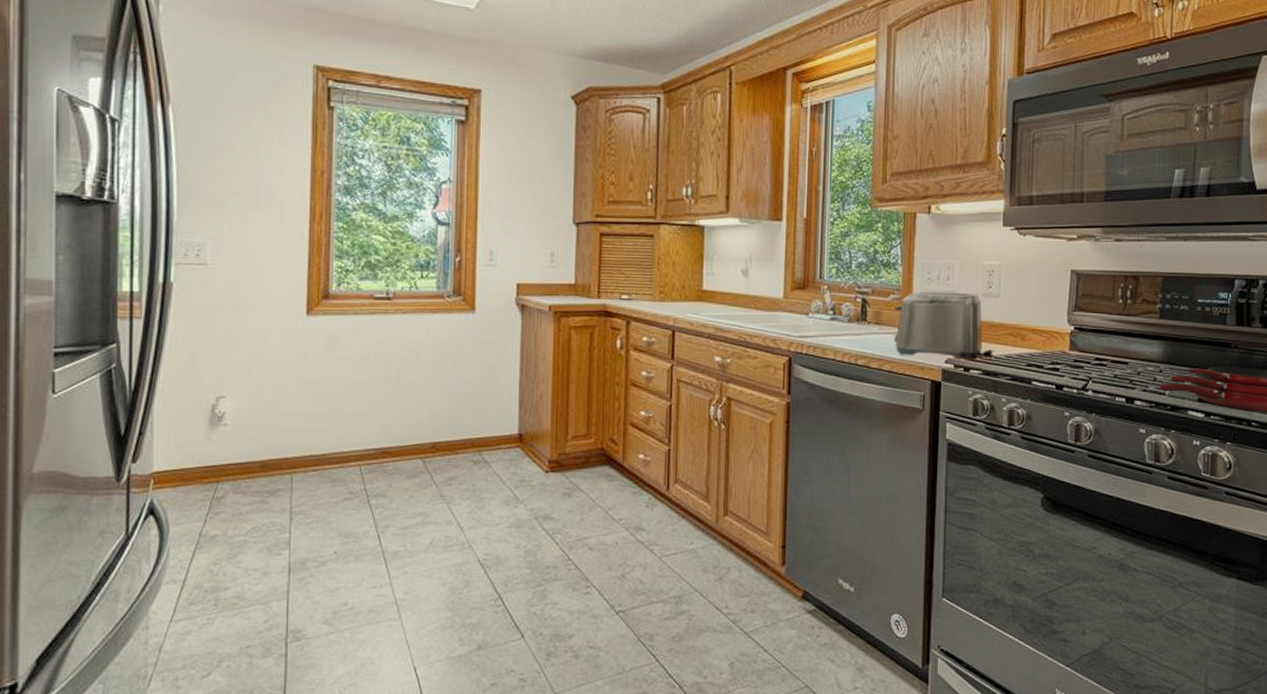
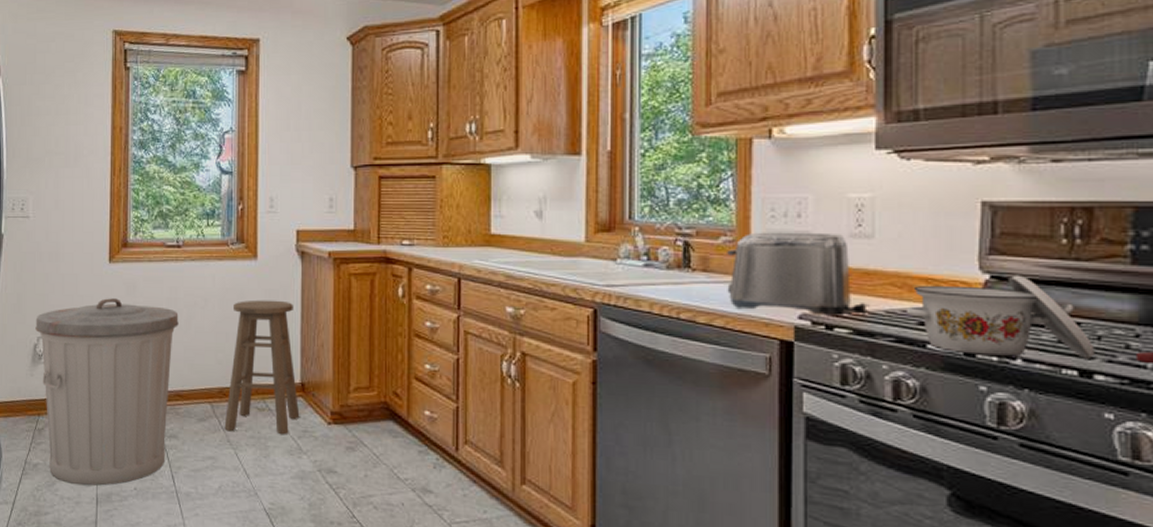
trash can: none [214,353,388,553] -> present [35,298,179,486]
bar stool: none [437,353,517,486] -> present [224,300,300,435]
cooking pot: none [1019,326,1136,390] -> present [905,275,1095,359]

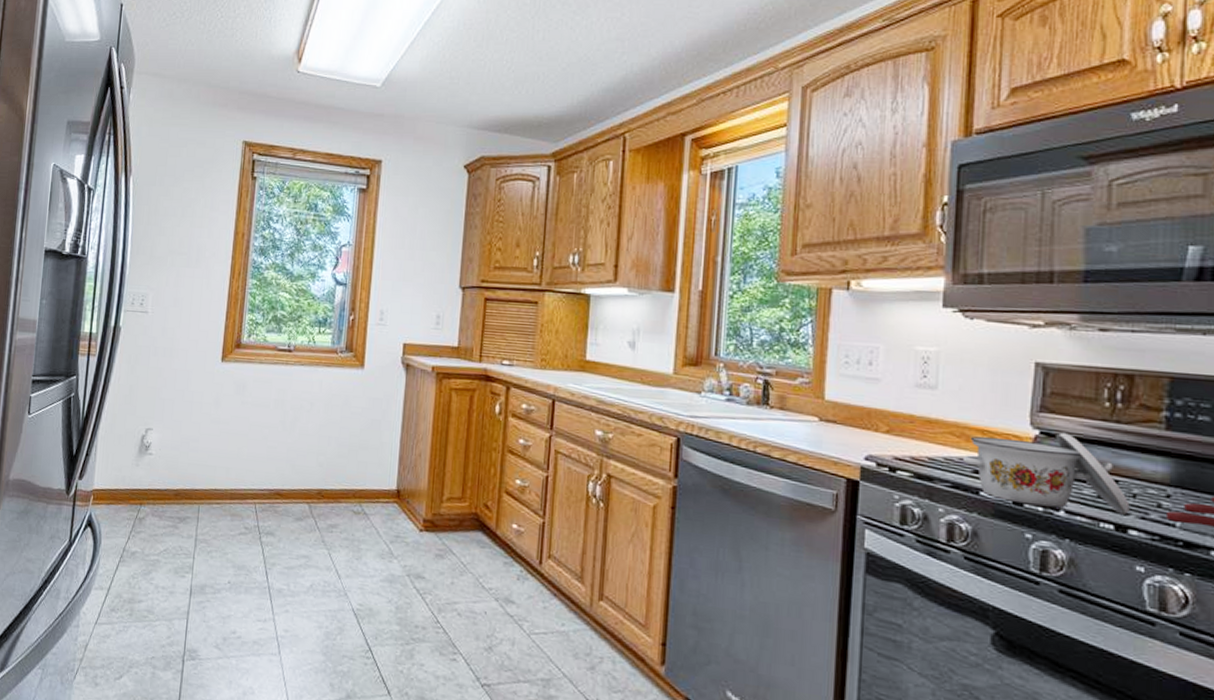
trash can: present [35,298,179,486] -> none [144,395,285,577]
bar stool: present [224,300,300,435] -> none [320,407,395,539]
toaster: present [727,232,870,317] -> none [801,376,930,460]

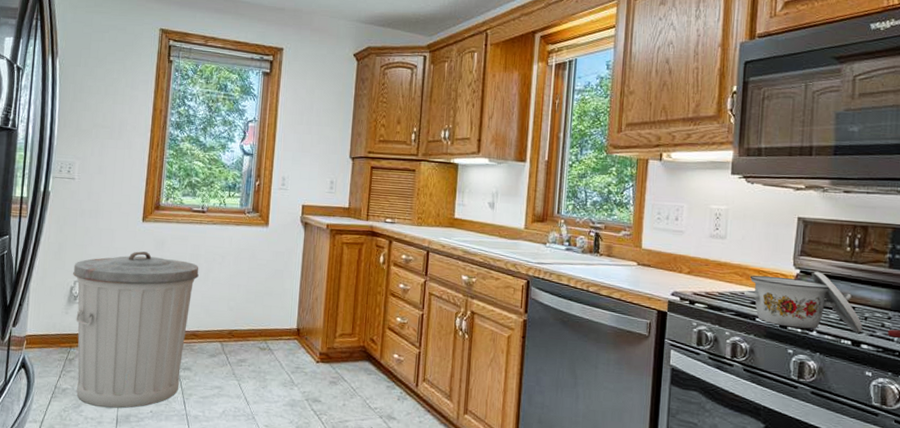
trash can: none [144,395,285,577] -> present [73,251,199,409]

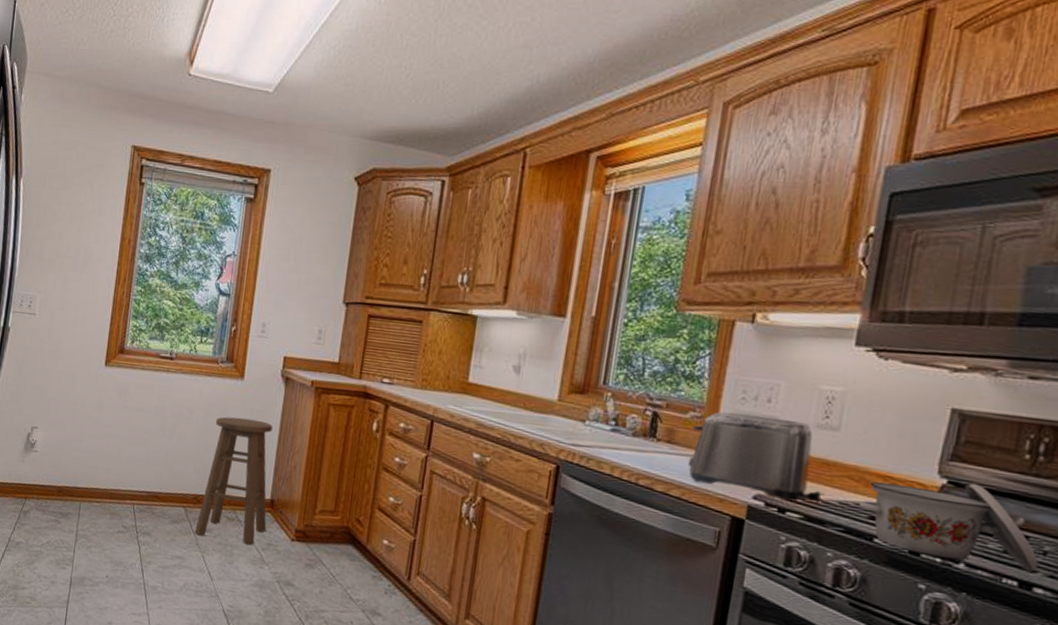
trash can: present [73,251,199,409] -> none [30,398,164,571]
bar stool: none [231,259,295,370] -> present [194,416,273,545]
toaster: none [623,229,720,295] -> present [687,411,824,503]

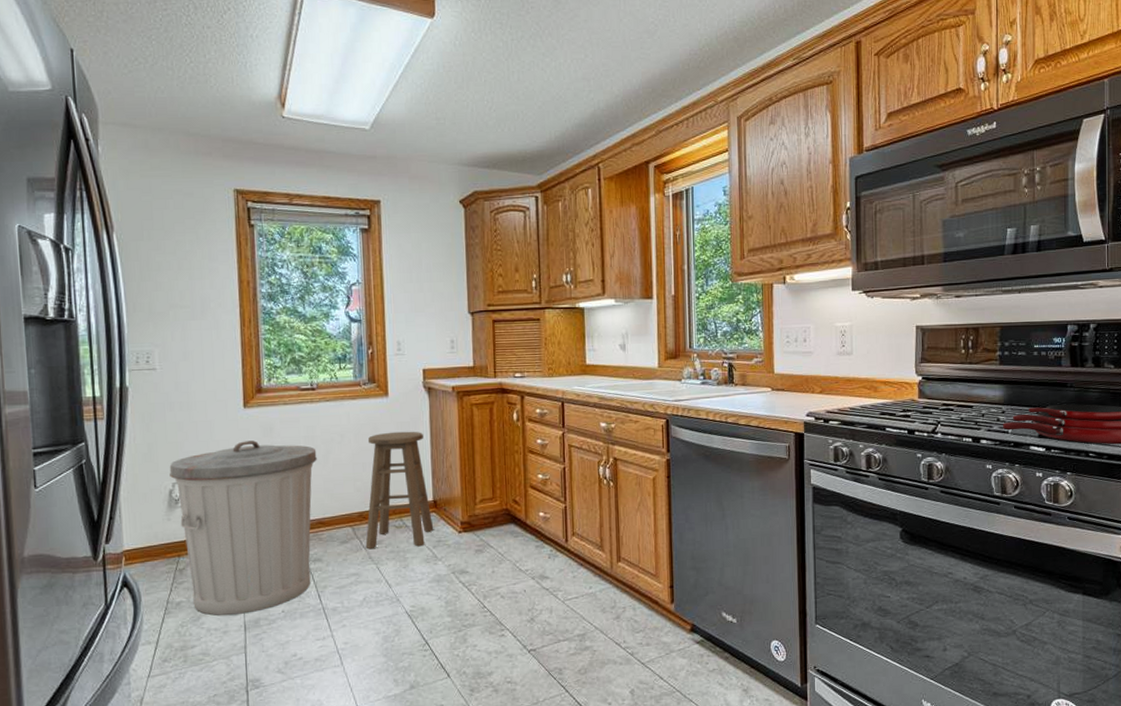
trash can: none [30,398,164,571] -> present [169,440,317,616]
toaster: present [687,411,824,503] -> none [758,352,851,413]
cooking pot: present [858,482,1039,572] -> none [873,376,981,434]

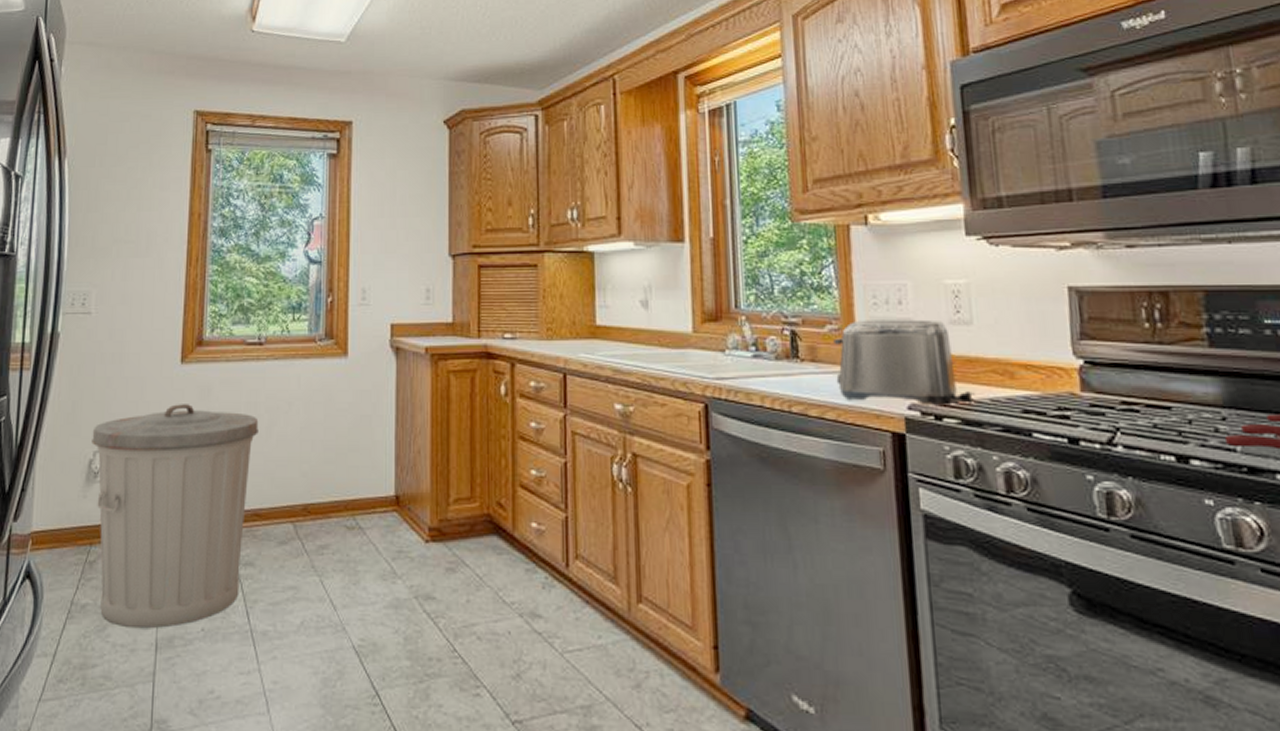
bar stool: present [365,431,434,550] -> none [308,402,394,557]
toaster: none [758,352,851,413] -> present [833,319,975,407]

